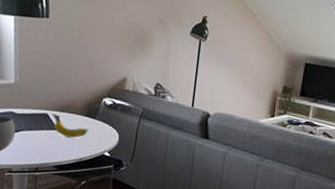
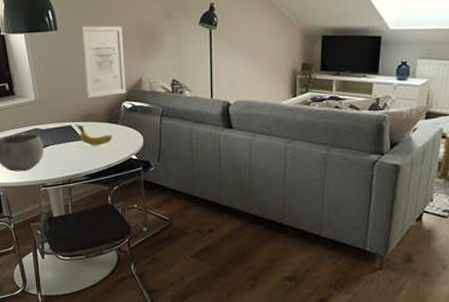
wall art: none [68,18,115,90] -> present [81,25,127,98]

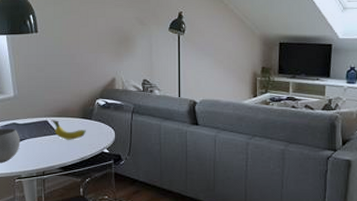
wall art: present [81,25,127,98] -> none [60,29,100,95]

